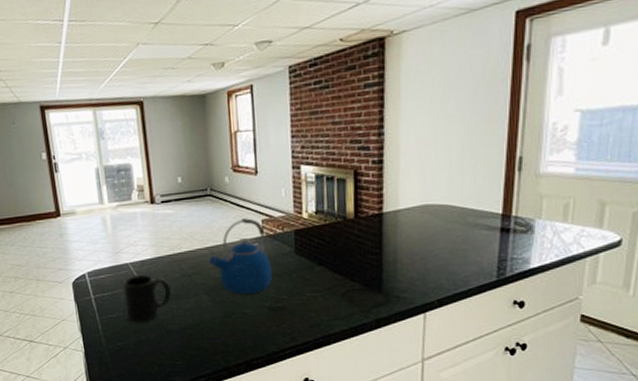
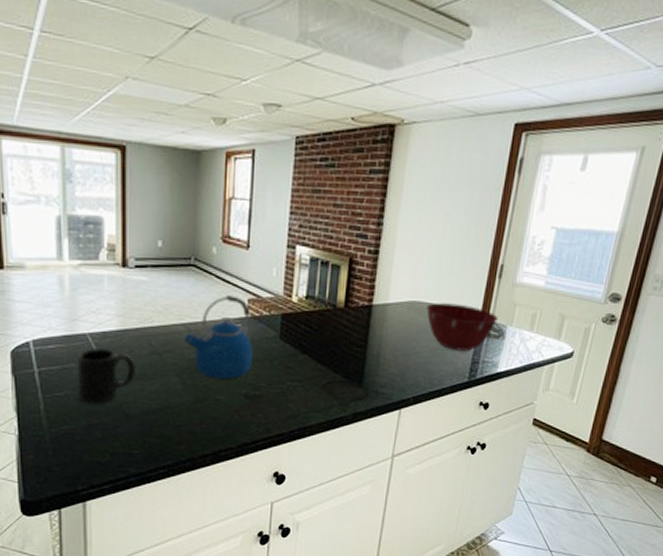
mixing bowl: none [440,202,523,250] -> present [426,303,498,351]

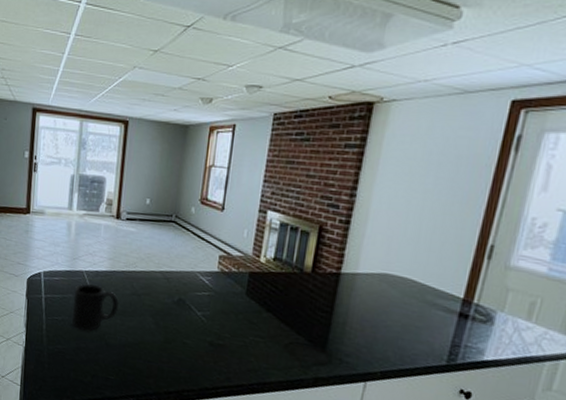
kettle: present [185,295,252,379] -> none [161,250,221,326]
mixing bowl: present [426,303,498,351] -> none [400,277,486,333]

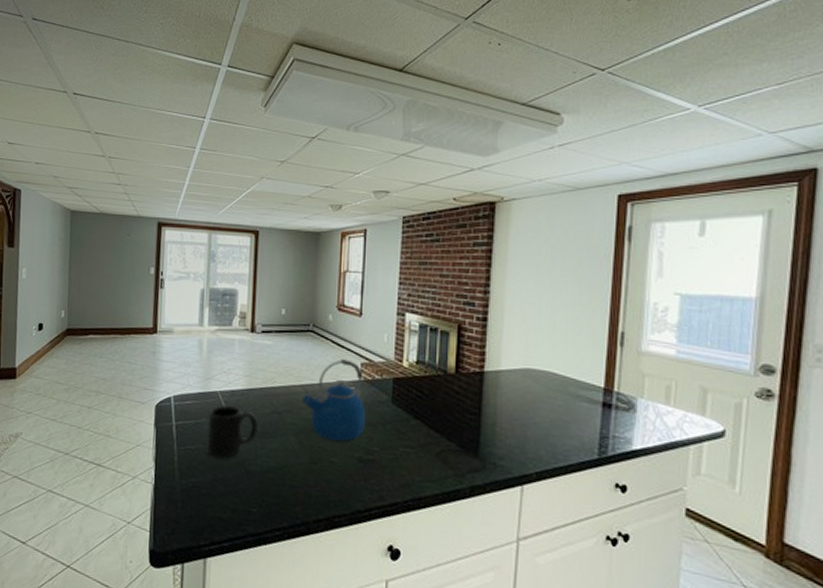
kettle: none [161,250,221,326] -> present [302,359,365,441]

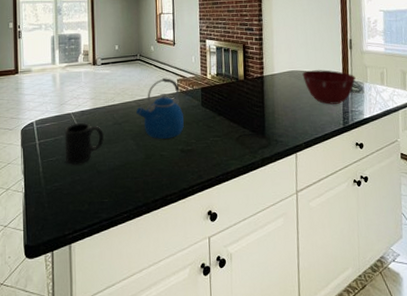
mixing bowl: none [542,371,625,424] -> present [302,70,356,105]

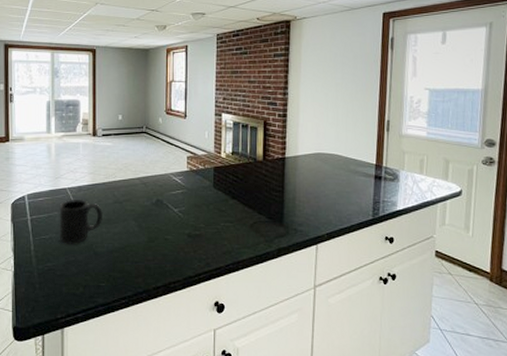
kettle: present [136,78,184,139] -> none [140,154,192,221]
mixing bowl: present [302,70,356,105] -> none [330,153,391,193]

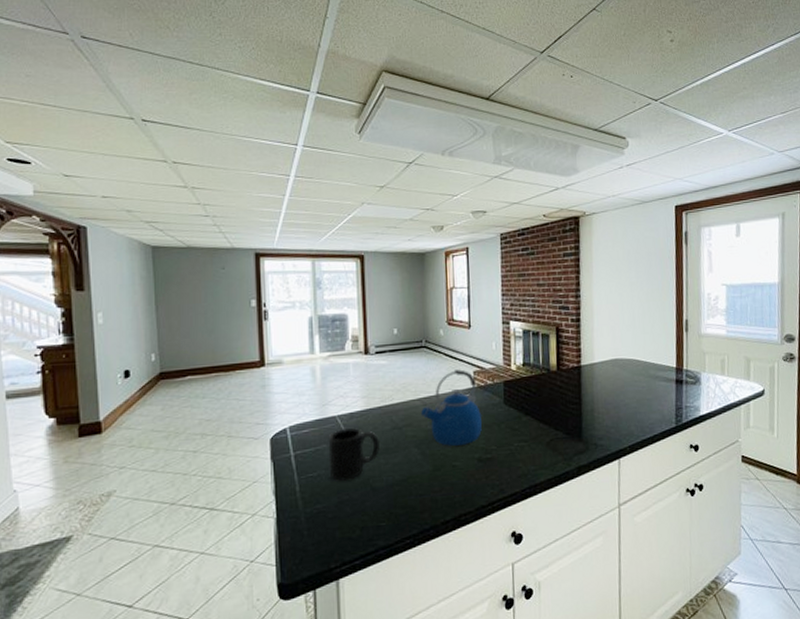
kettle: none [140,154,192,221] -> present [421,369,482,446]

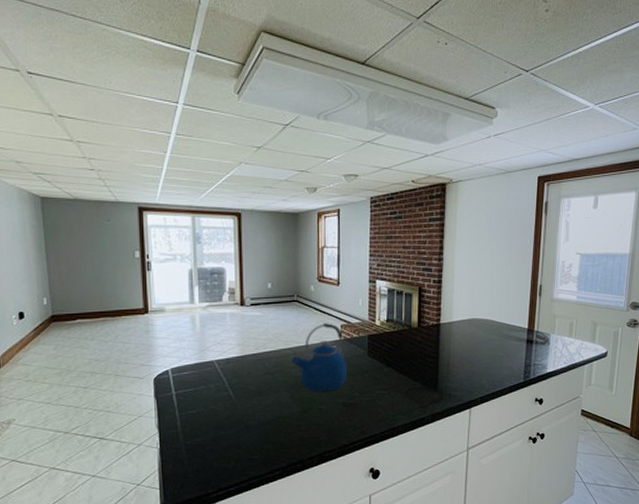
mug: present [328,427,381,481] -> none [206,371,254,418]

